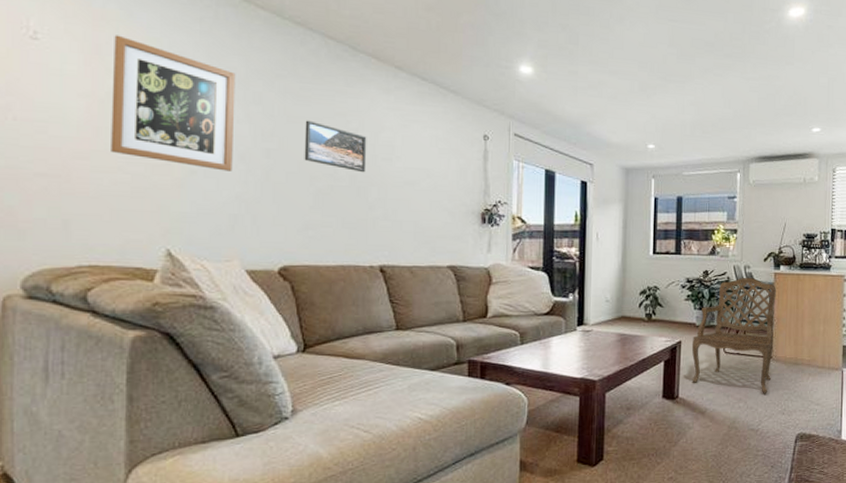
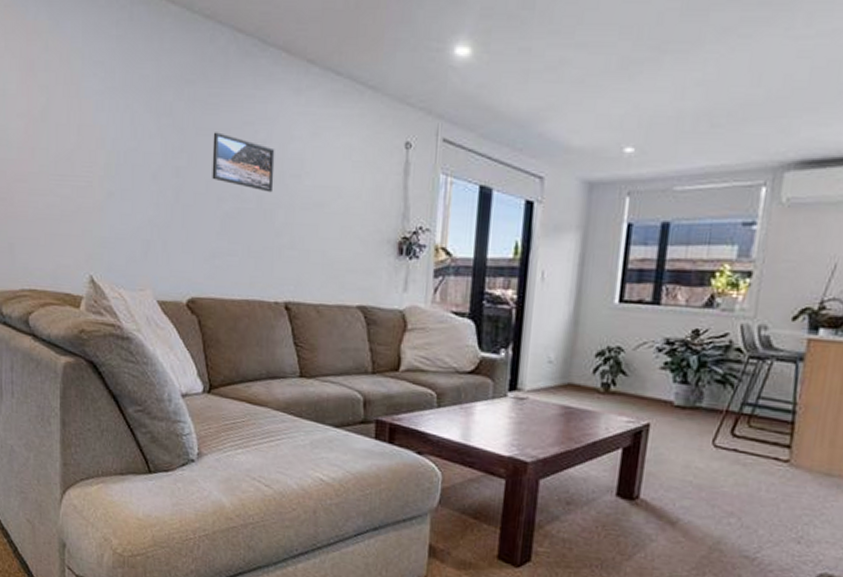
wall art: present [111,35,236,171] -> none [43,48,148,193]
armchair: present [691,277,776,394] -> none [660,342,808,512]

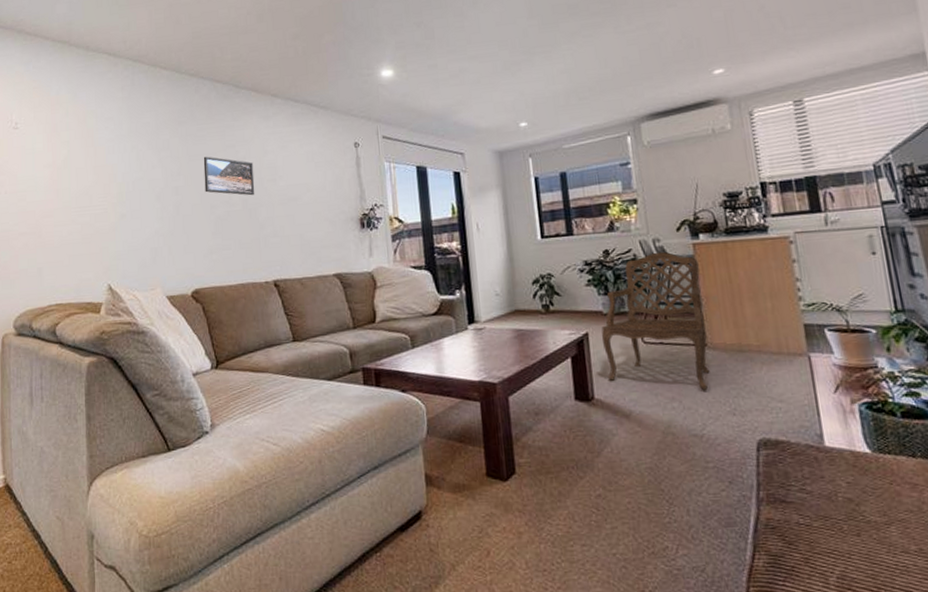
armchair: none [660,342,808,512] -> present [601,251,710,391]

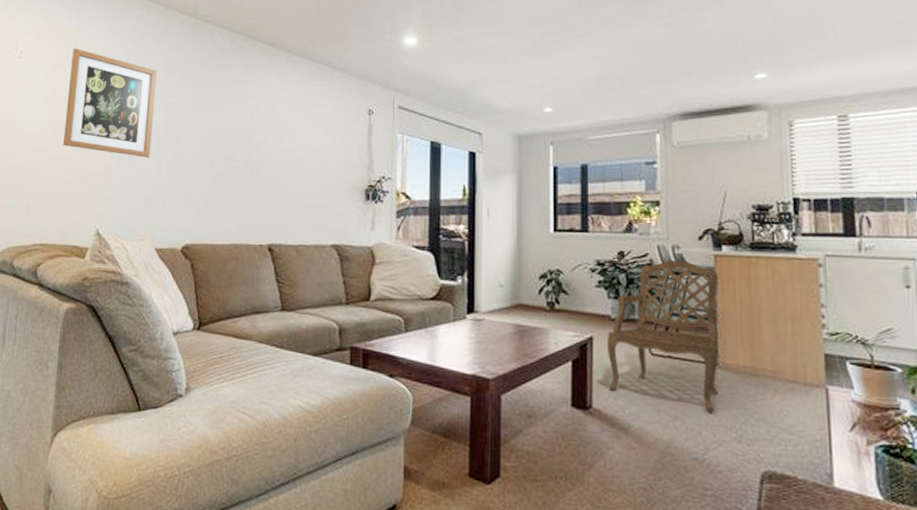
wall art: none [65,113,152,212] -> present [63,48,157,158]
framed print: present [203,156,255,196] -> none [207,107,261,153]

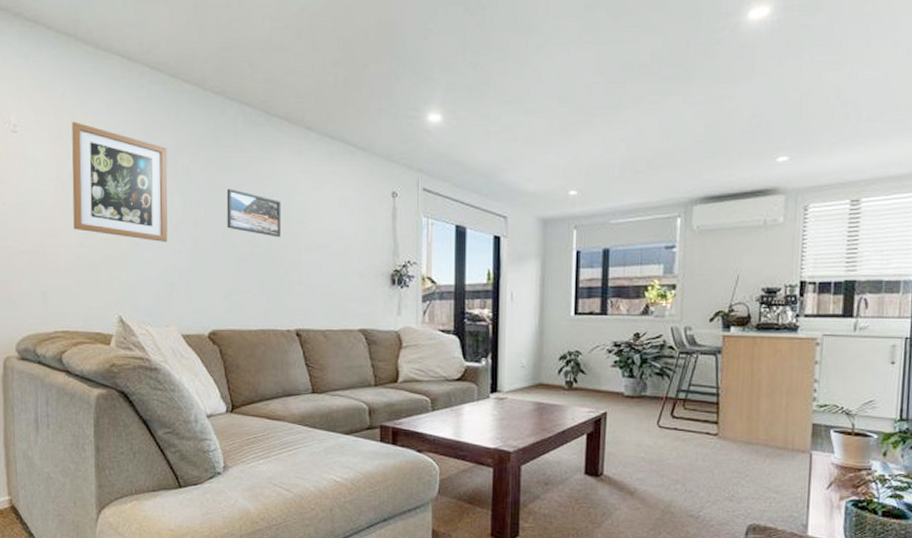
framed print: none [207,107,261,153] -> present [226,188,282,238]
armchair: present [606,259,719,413] -> none [618,340,725,477]

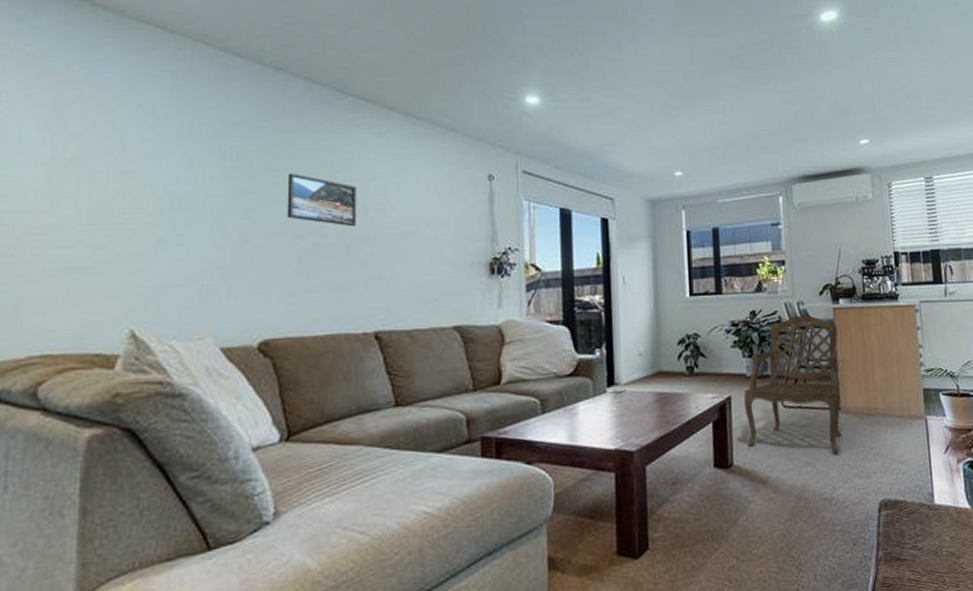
wall art: present [71,121,168,242] -> none [70,96,211,236]
armchair: none [618,340,725,477] -> present [743,315,842,455]

